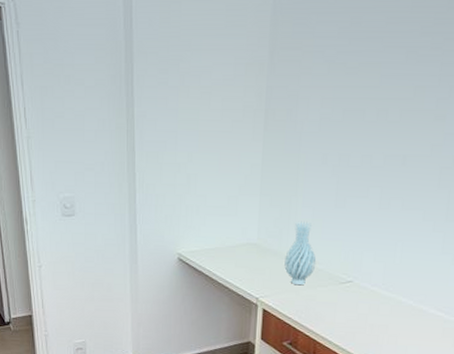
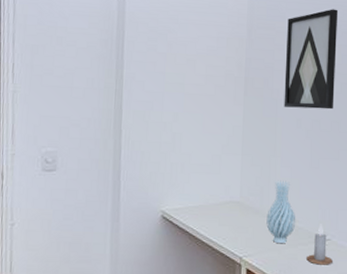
wall art: none [308,17,381,142] -> present [284,9,339,110]
candle: none [325,265,353,307] -> present [306,224,333,265]

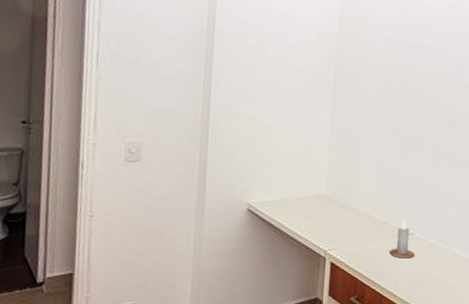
vase: present [266,180,296,244] -> none [351,175,381,238]
wall art: present [284,9,339,110] -> none [371,10,427,108]

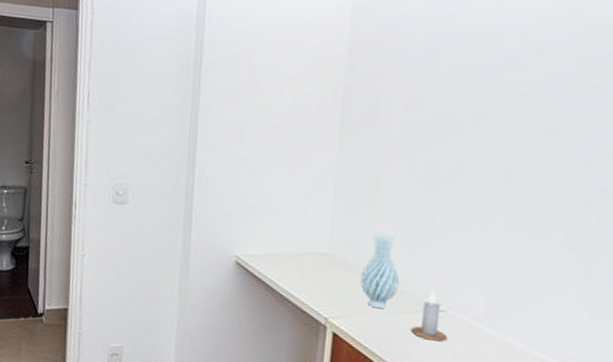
vase: none [351,175,381,238] -> present [360,232,400,309]

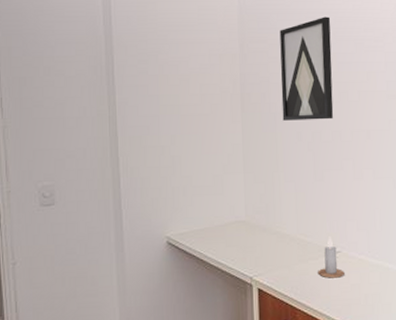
vase: present [360,232,400,309] -> none [274,195,305,261]
wall art: none [390,21,474,150] -> present [279,17,334,121]

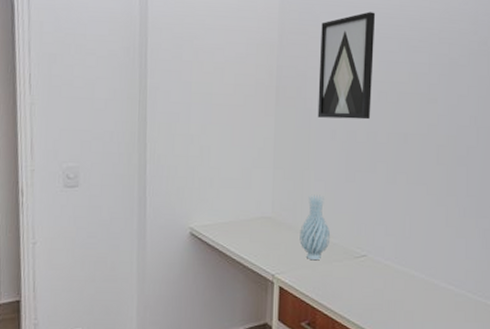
vase: none [274,195,305,261] -> present [299,194,331,261]
candle: present [318,236,344,278] -> none [341,239,369,282]

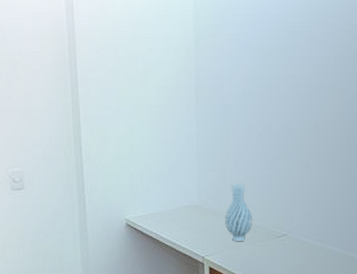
wall art: present [317,12,376,120] -> none [233,12,284,112]

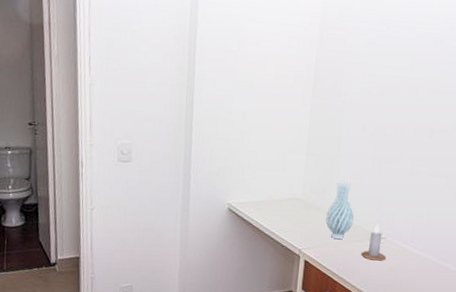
candle: none [265,221,290,259] -> present [361,223,386,261]

